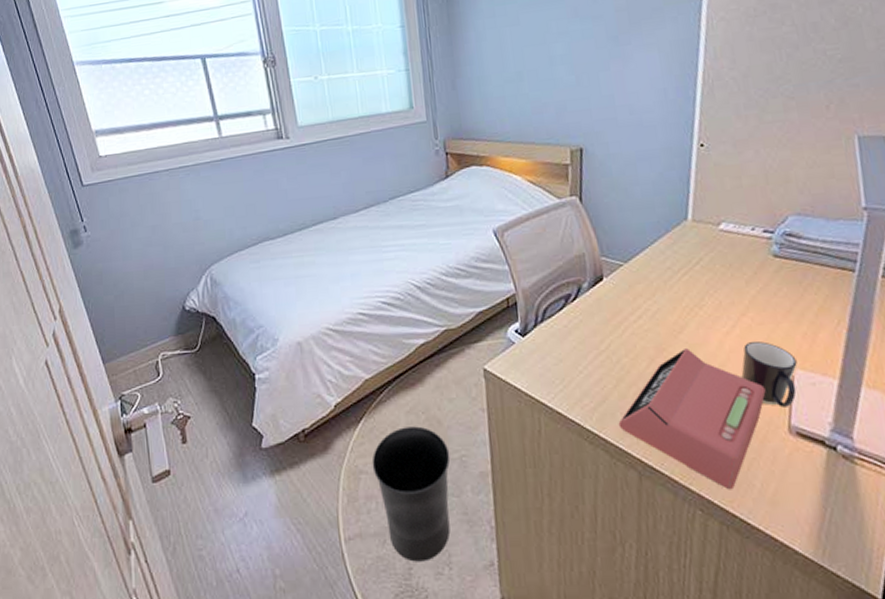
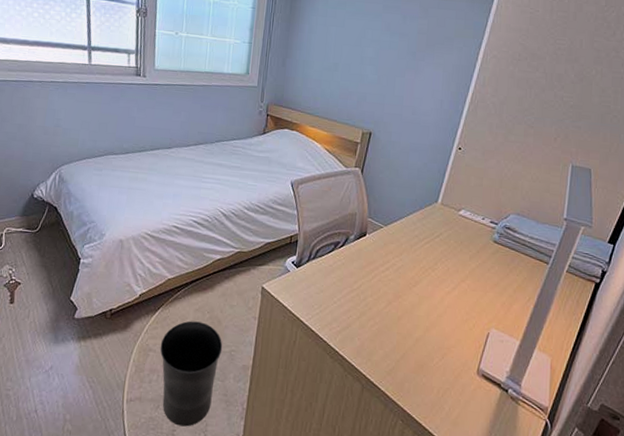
alarm clock: present [618,348,766,490] -> none [354,298,467,409]
mug: present [741,340,798,408] -> none [452,302,494,355]

